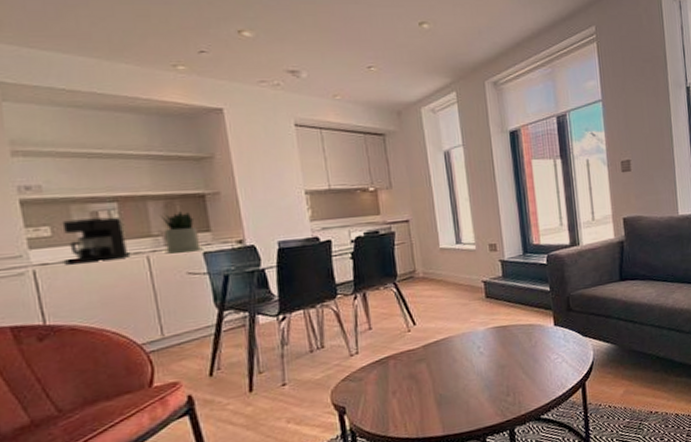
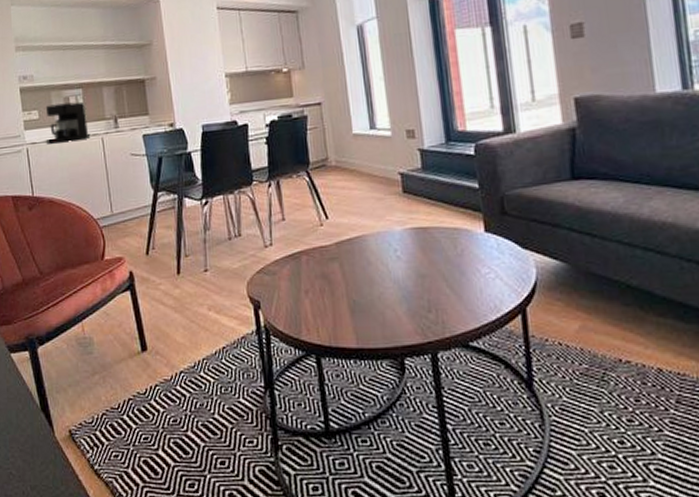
planter: present [159,211,203,254] -> none [111,96,143,136]

